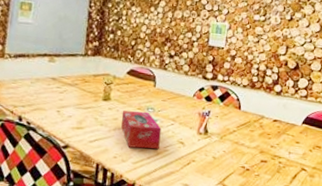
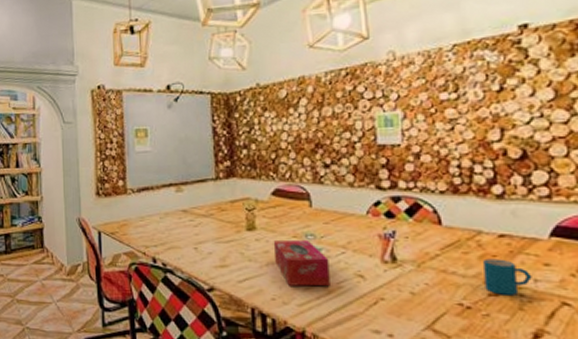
mug: none [260,136,288,162] -> present [483,258,532,295]

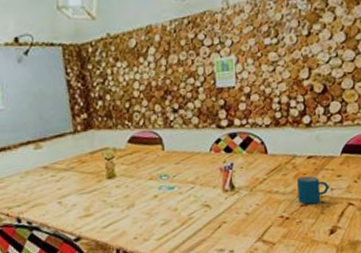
tissue box: present [273,239,330,287] -> none [132,180,183,224]

